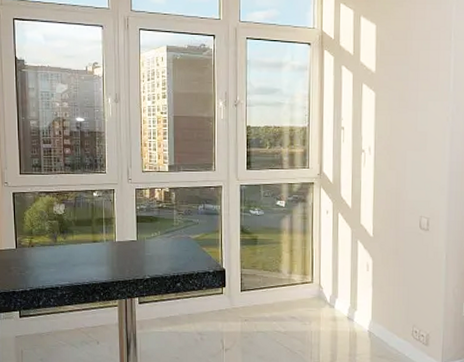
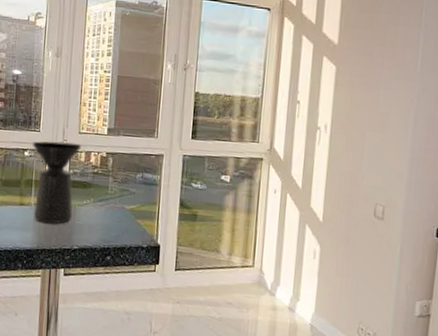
coffee maker: none [99,181,146,257] -> present [32,141,82,224]

